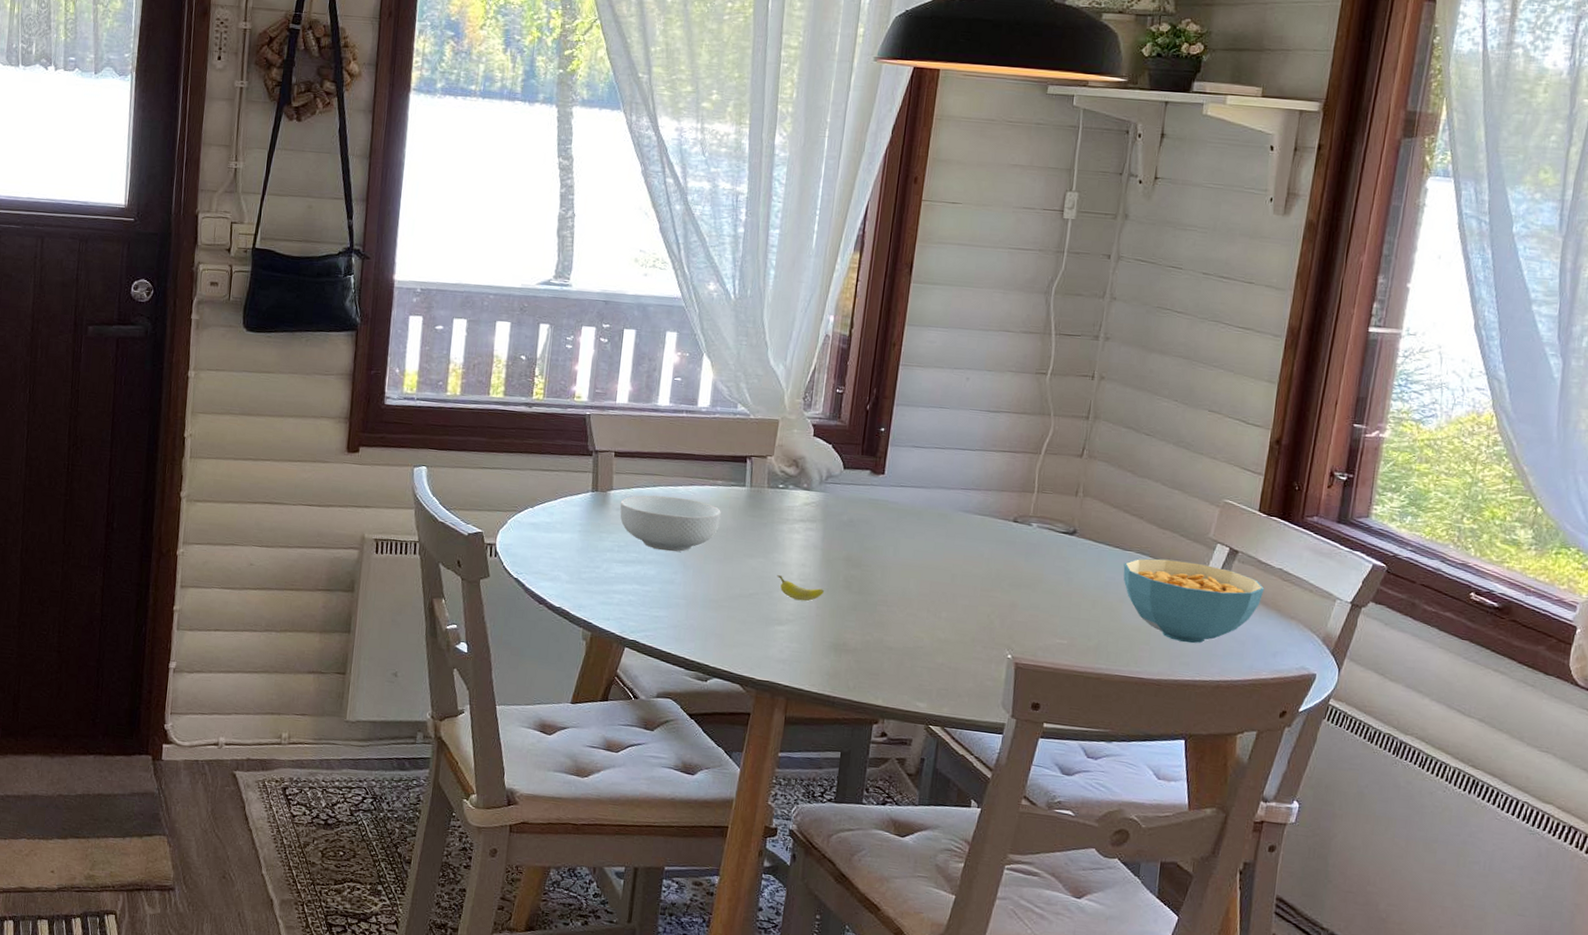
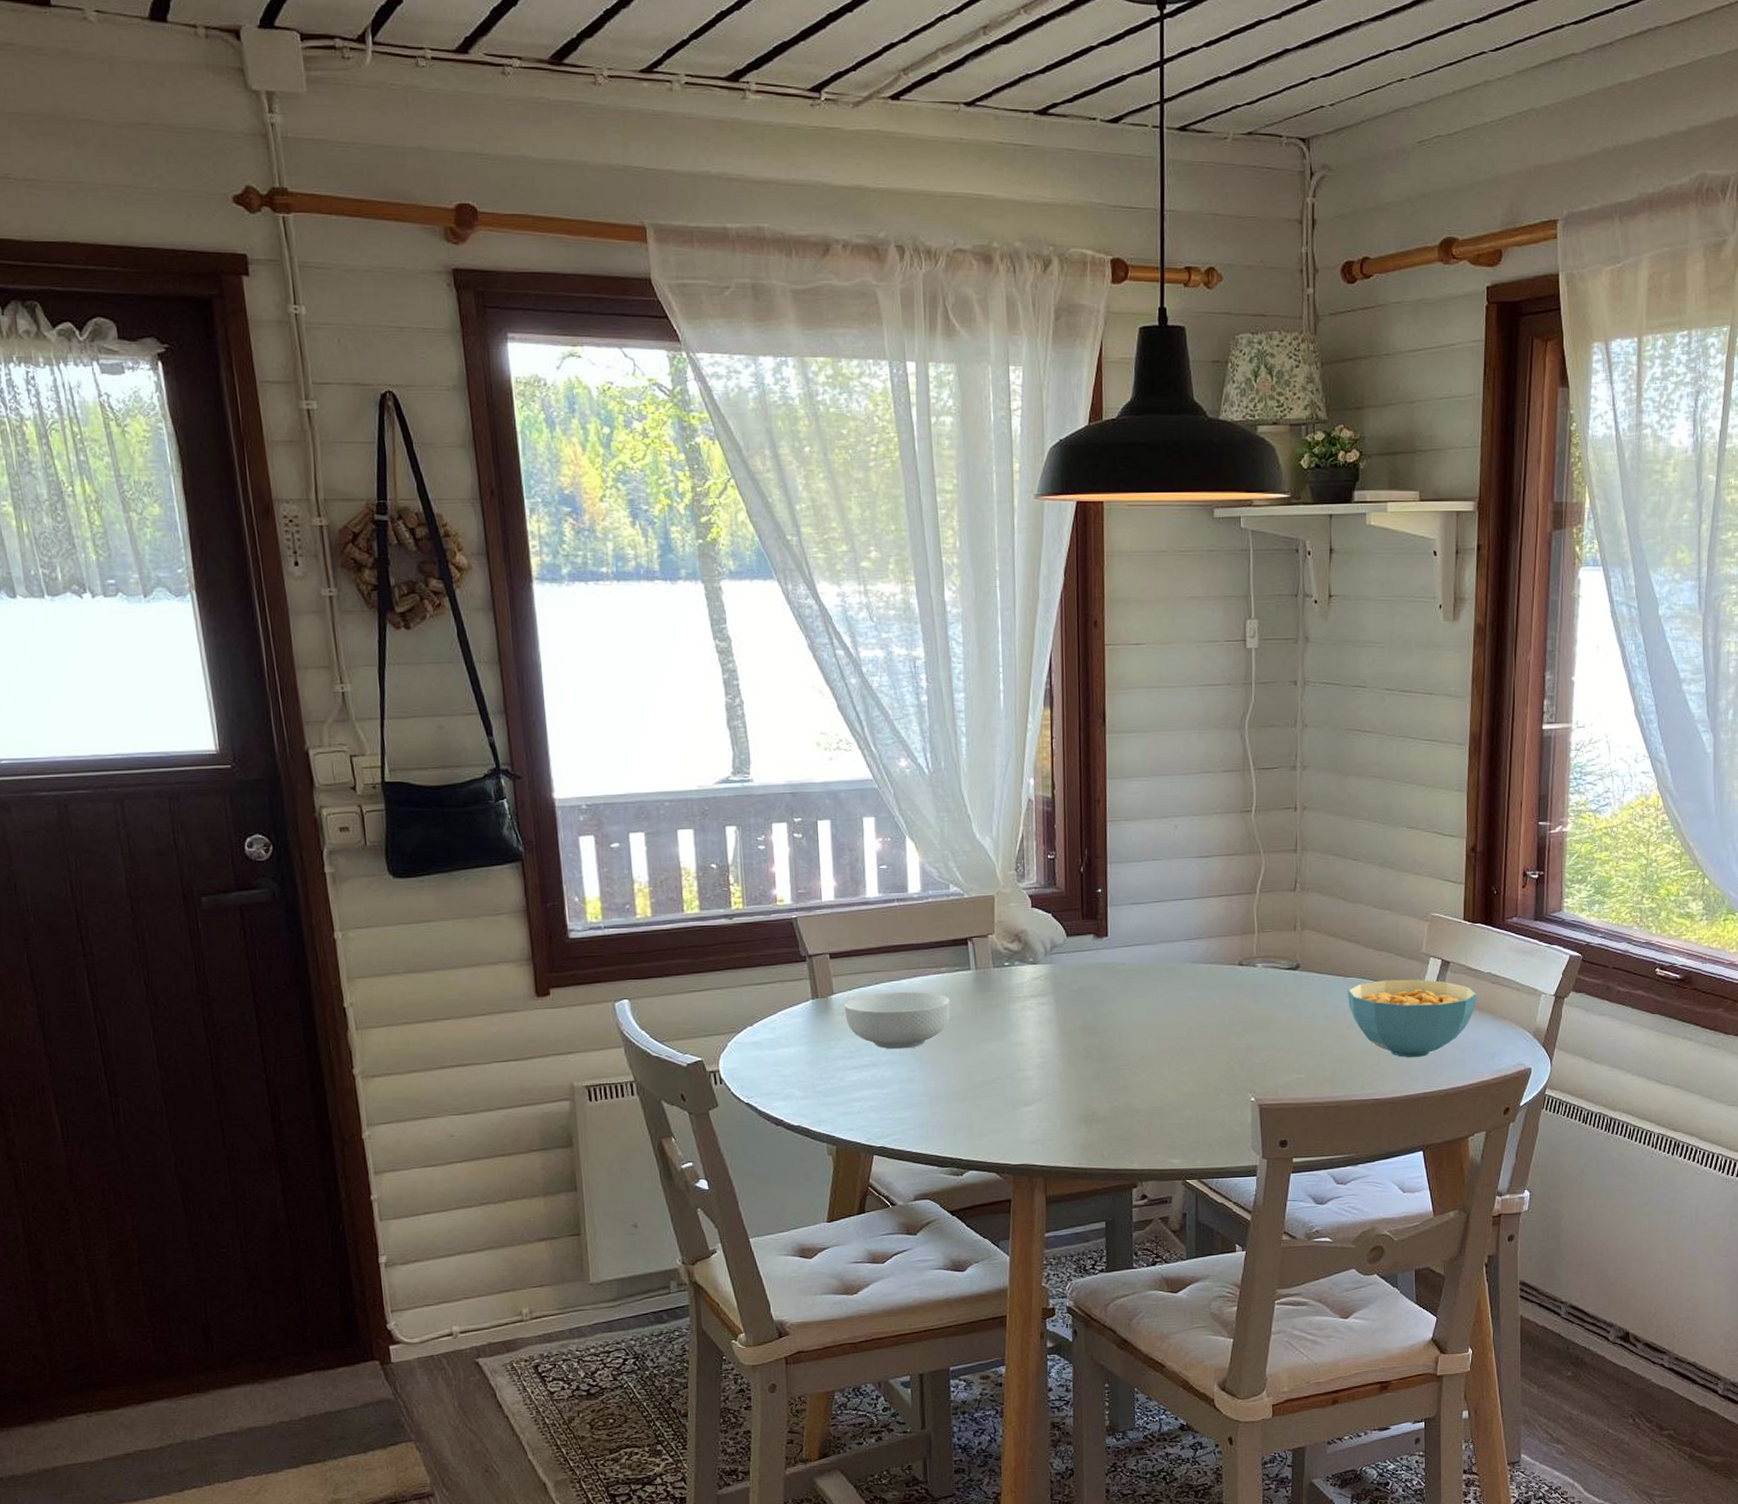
fruit: present [777,575,825,602] -> none [1016,1055,1066,1078]

